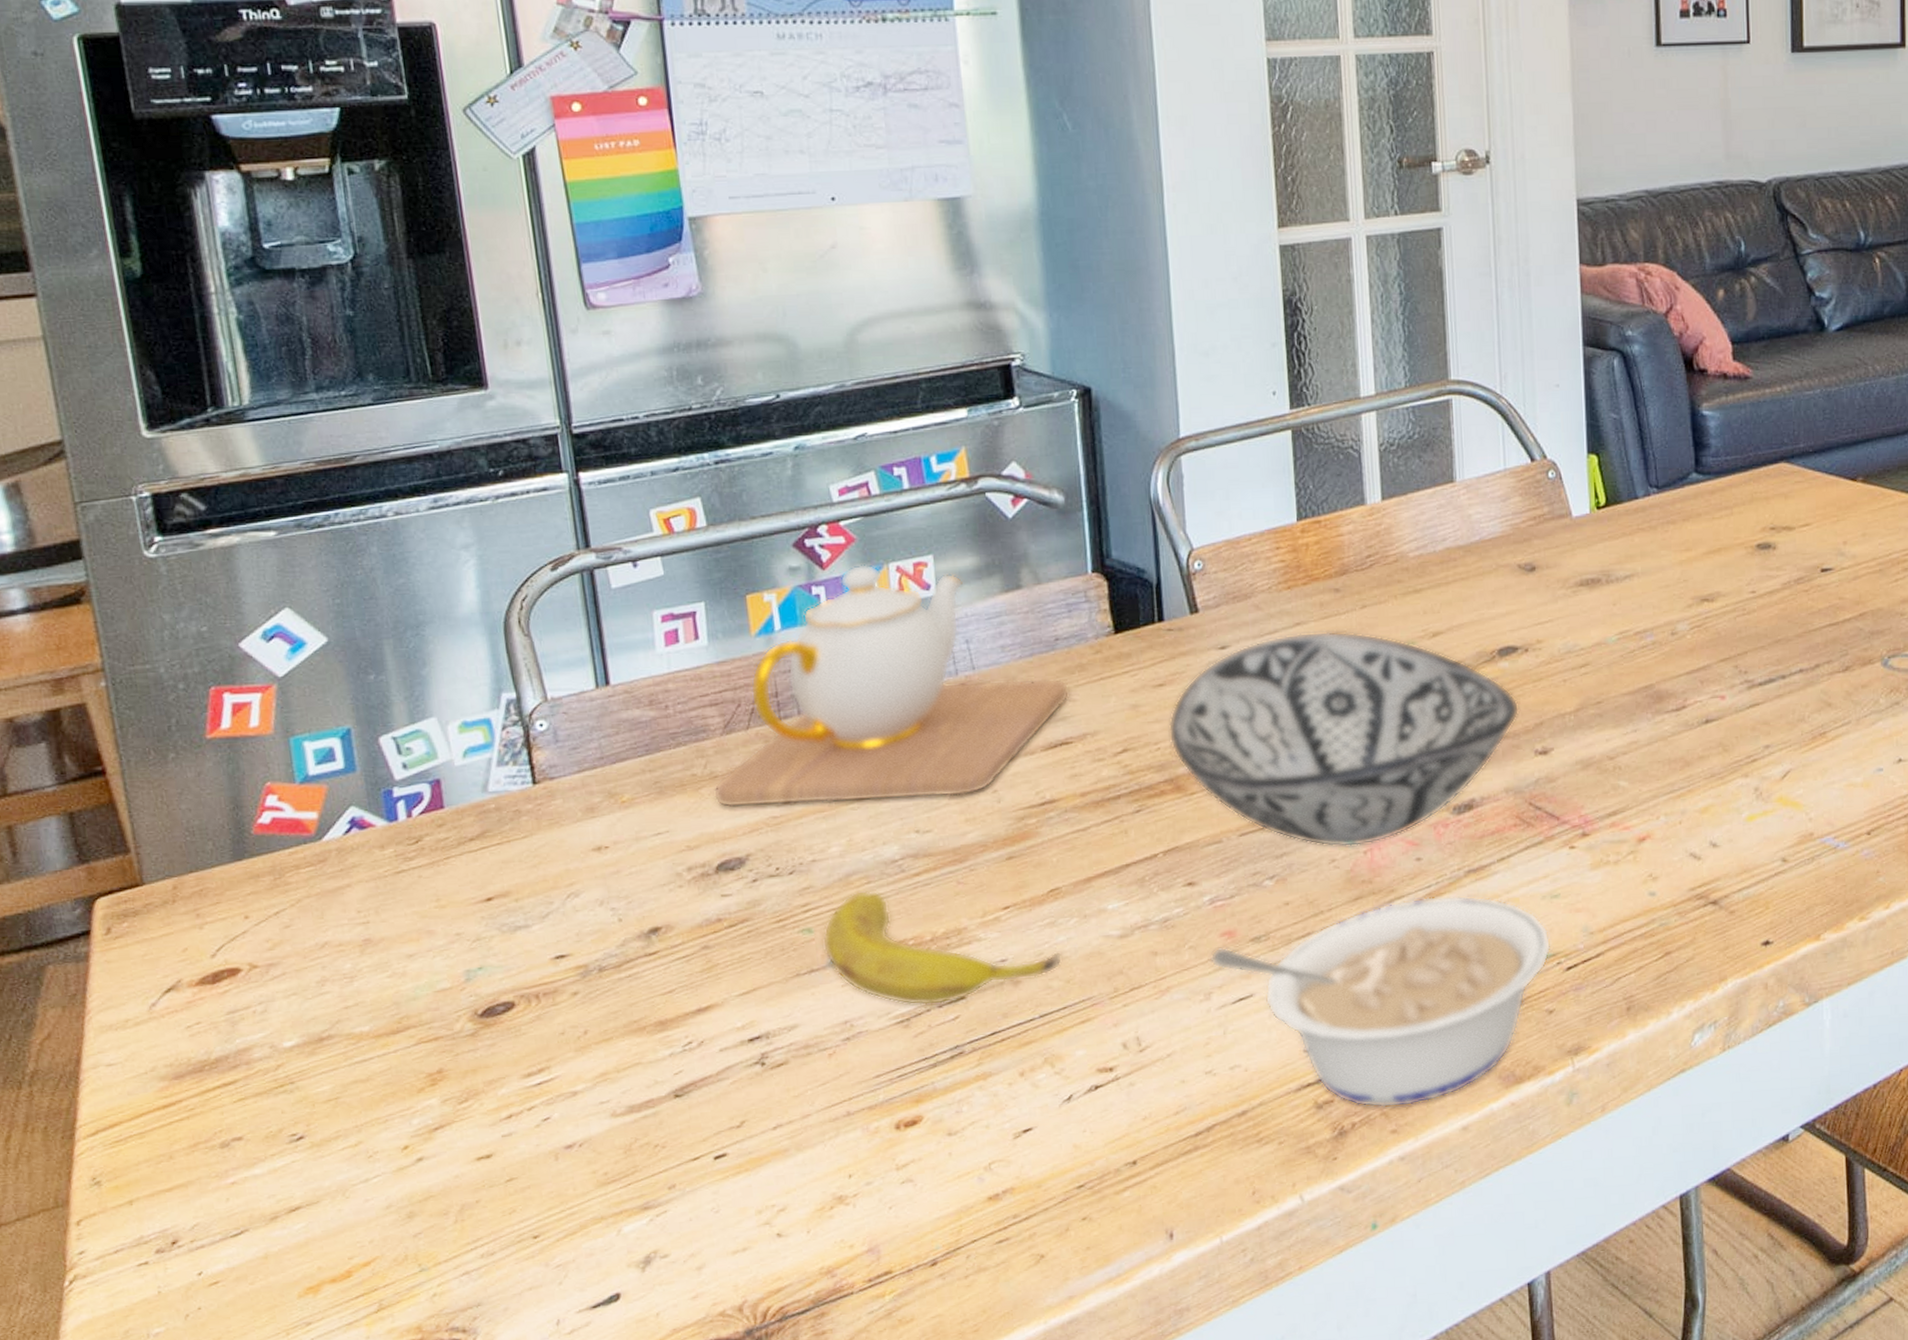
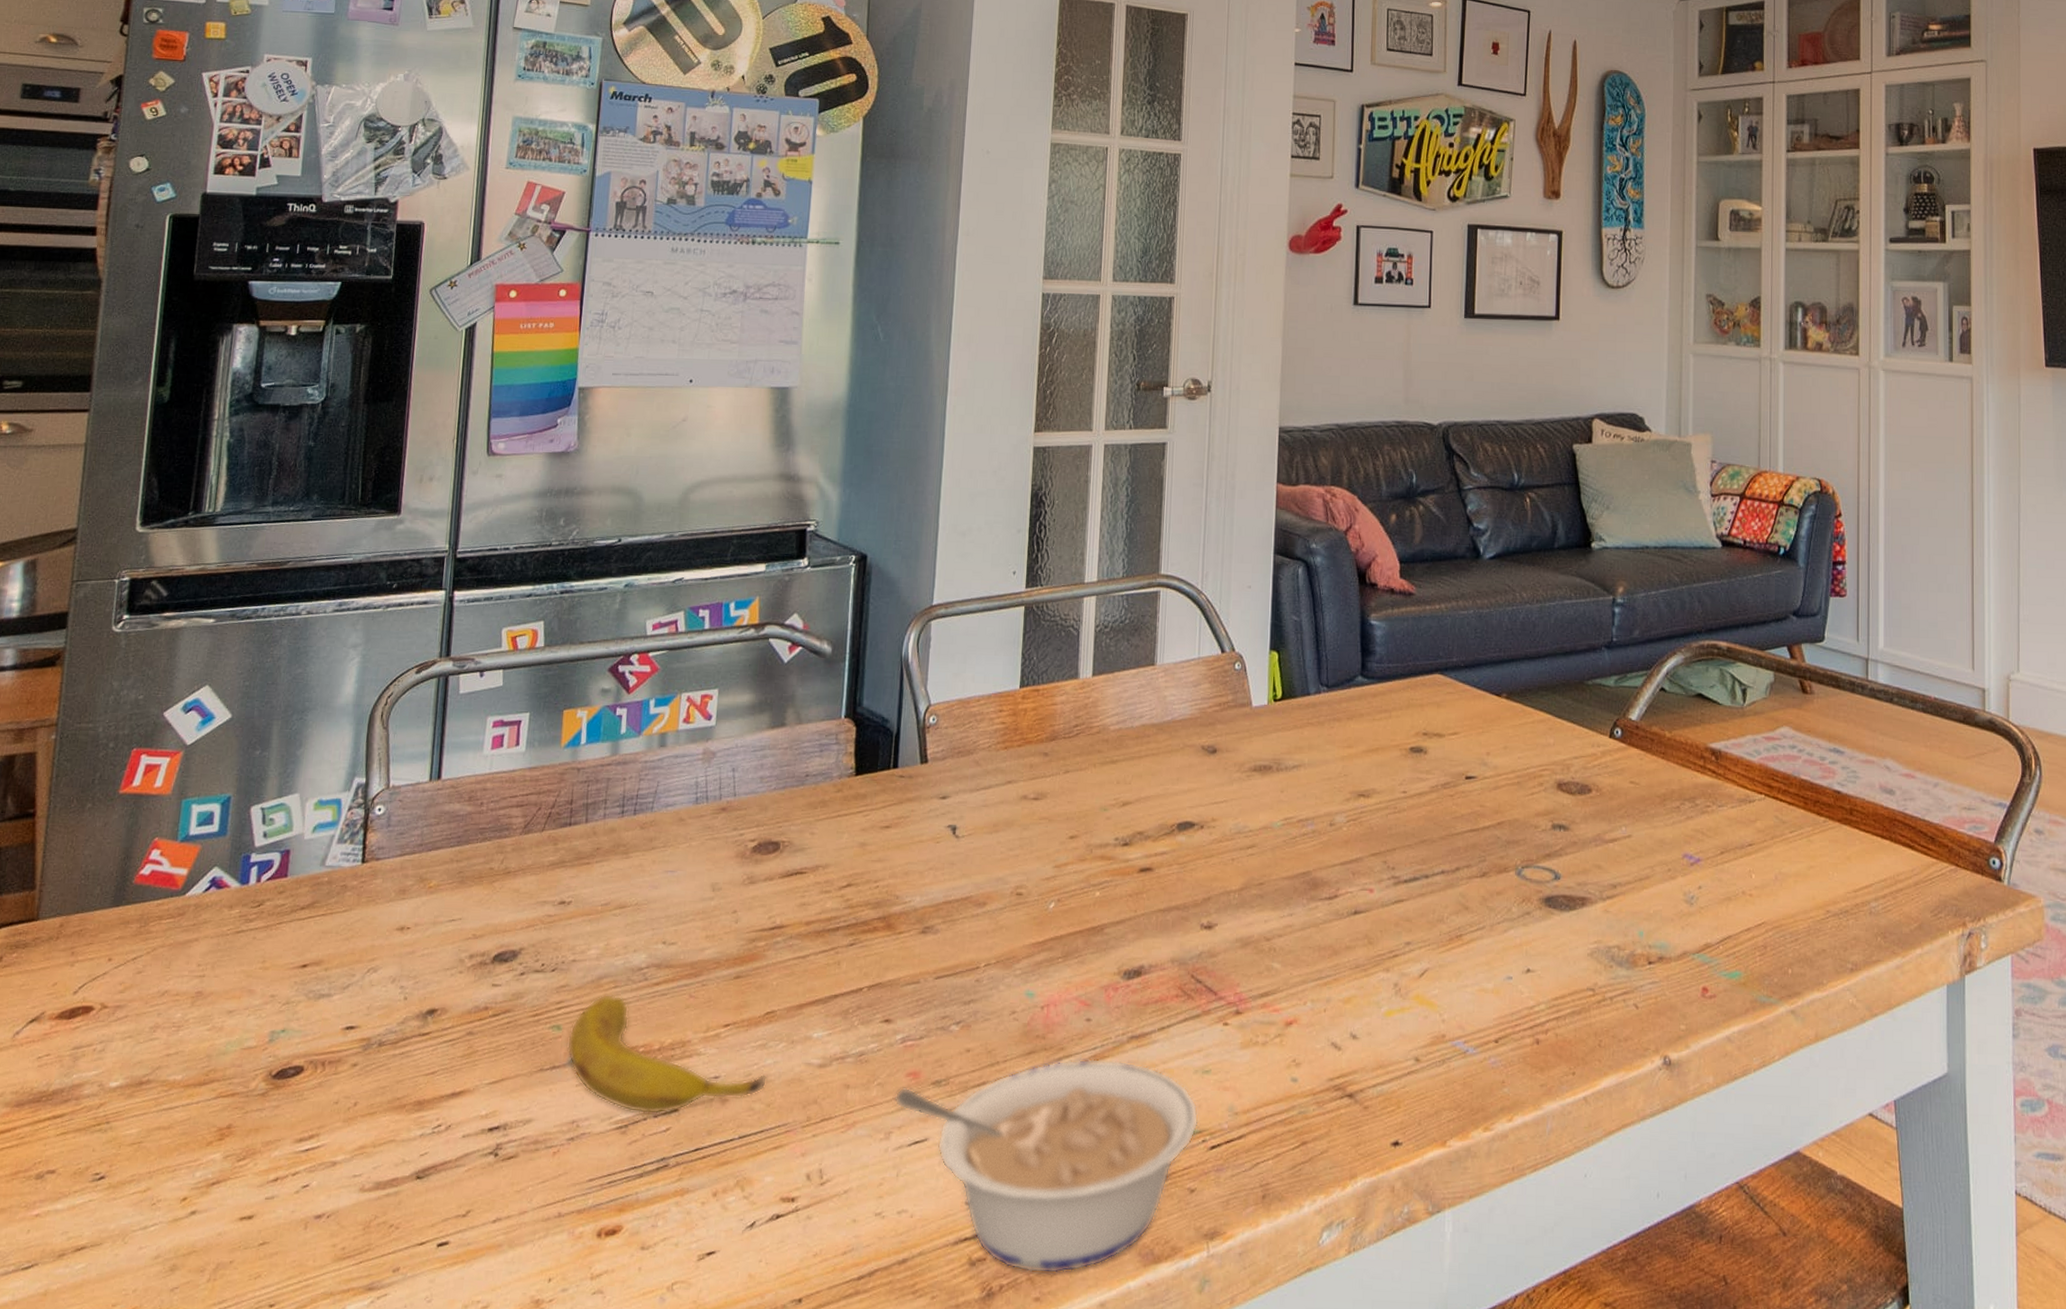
teapot: present [713,564,1070,808] -> none [503,692,811,913]
decorative bowl: present [1168,631,1520,848] -> none [887,790,1191,1001]

